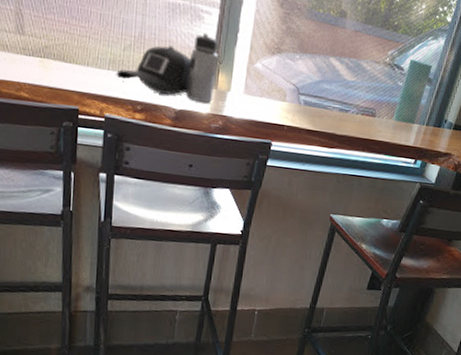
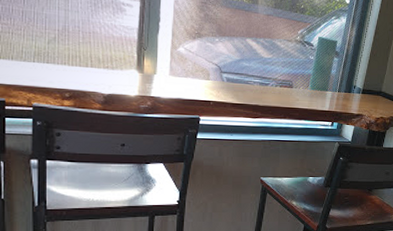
water bottle: present [116,32,218,103] -> none [42,23,142,86]

